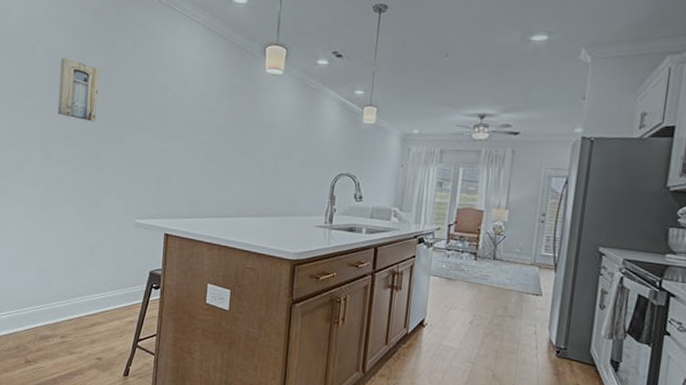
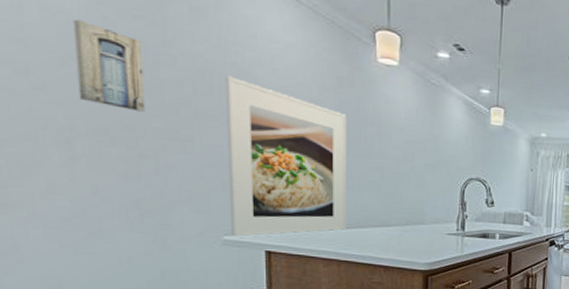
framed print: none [142,91,237,222] -> present [225,75,346,239]

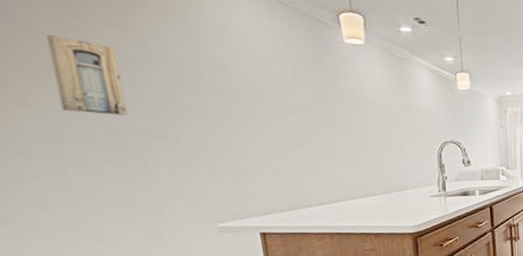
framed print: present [225,75,346,239] -> none [201,71,334,224]

